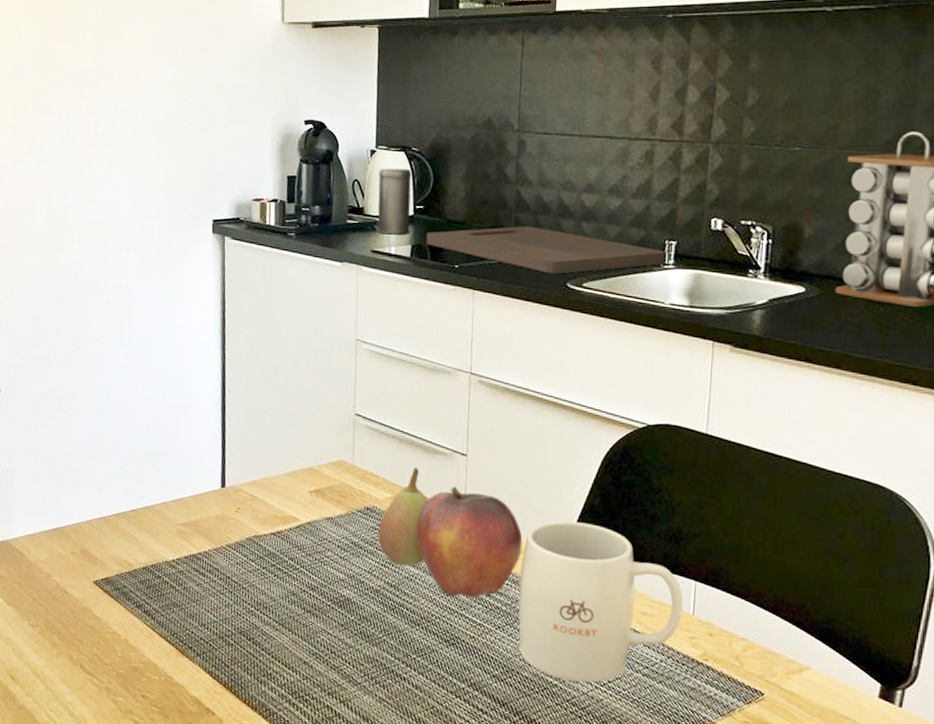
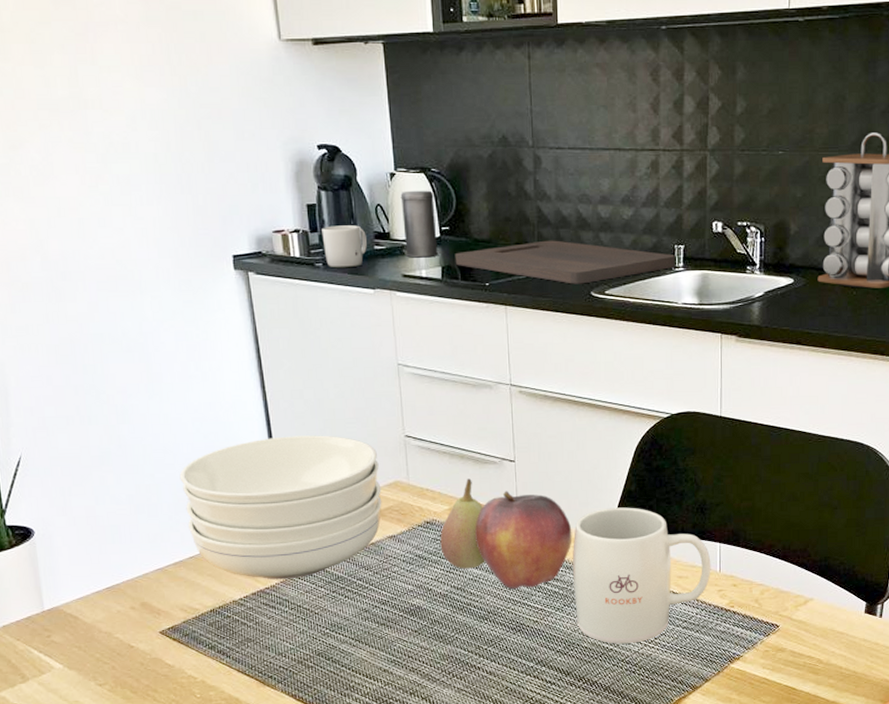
bowl: none [134,400,325,548] -> present [179,435,382,580]
mug: none [298,197,341,240] -> present [322,225,367,268]

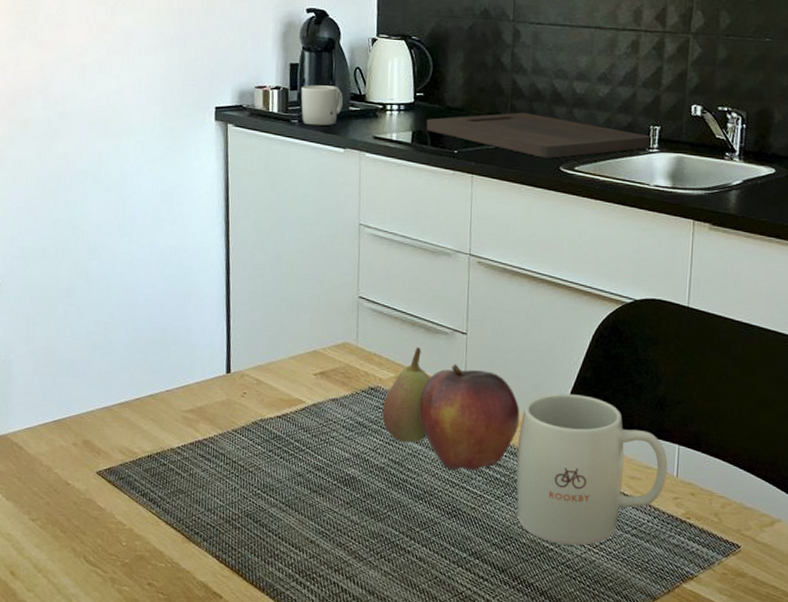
bowl: present [179,435,382,580] -> none [137,286,330,433]
canister: present [400,190,439,258] -> none [379,56,412,122]

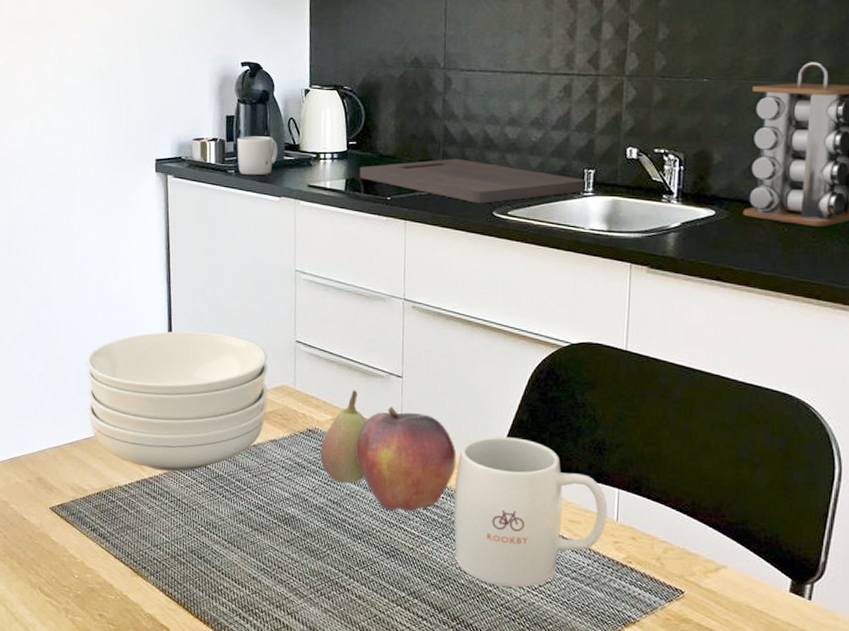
bowl: none [137,286,330,433] -> present [85,331,268,472]

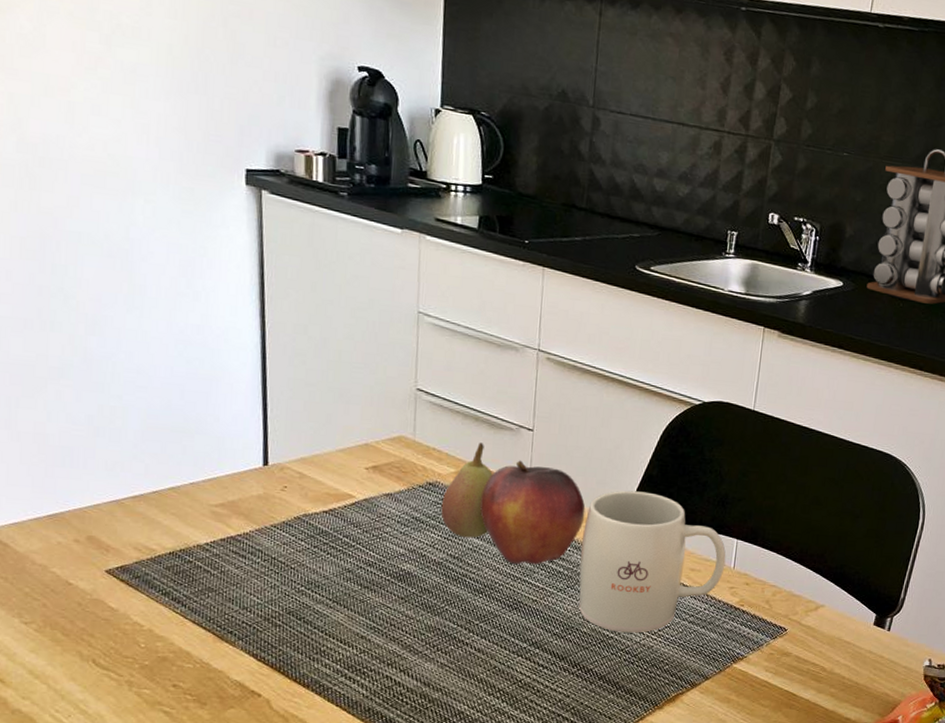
bowl: present [85,331,268,472] -> none [152,372,384,529]
mug: present [237,136,277,176] -> none [351,154,401,203]
cutting board: present [359,158,584,204] -> none [494,203,727,257]

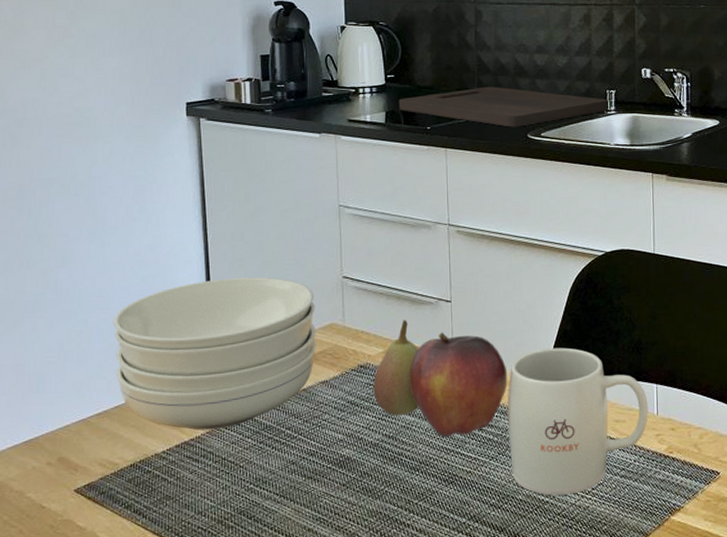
bowl: none [152,372,384,529] -> present [113,277,316,431]
cutting board: none [494,203,727,257] -> present [398,86,607,127]

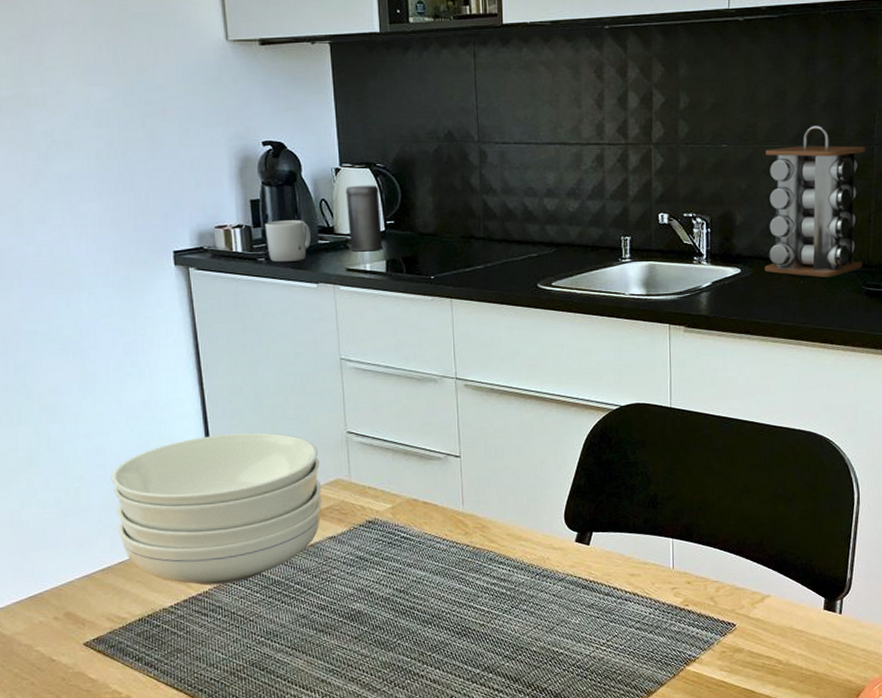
mug: none [273,74,315,114] -> present [265,220,311,263]
canister: none [349,41,384,104] -> present [345,185,384,252]
fruit: present [373,320,419,416] -> none [382,475,429,571]
cutting board: present [398,86,607,127] -> none [399,233,622,277]
fruit: present [408,332,508,437] -> none [418,487,520,591]
mug: present [507,347,649,496] -> none [520,502,664,648]

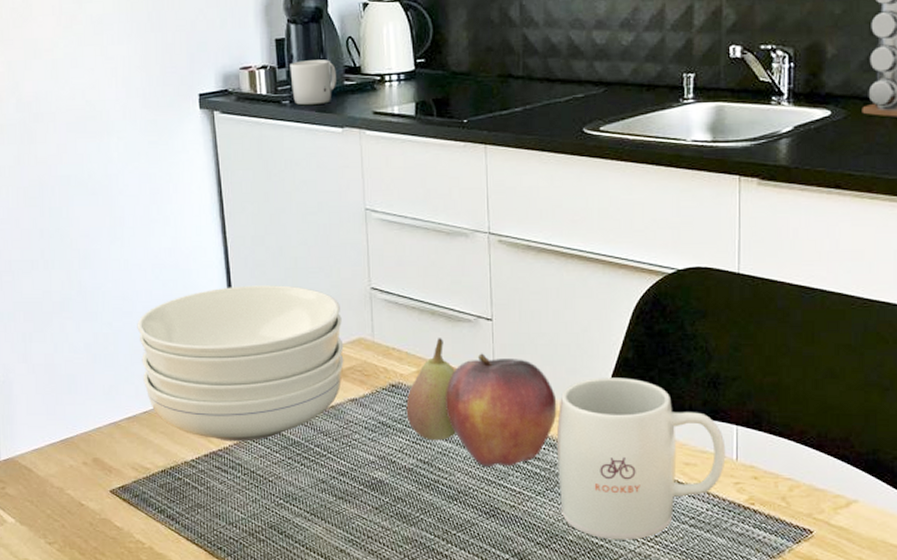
canister: present [345,185,384,252] -> none [373,20,413,94]
fruit: none [382,475,429,571] -> present [406,338,456,441]
fruit: none [418,487,520,591] -> present [444,353,557,467]
mug: none [520,502,664,648] -> present [556,377,726,540]

